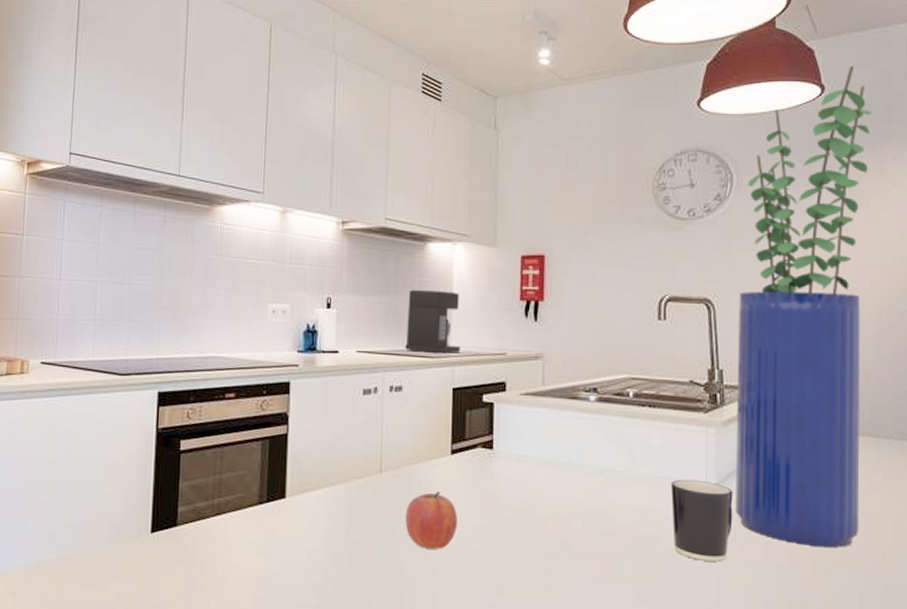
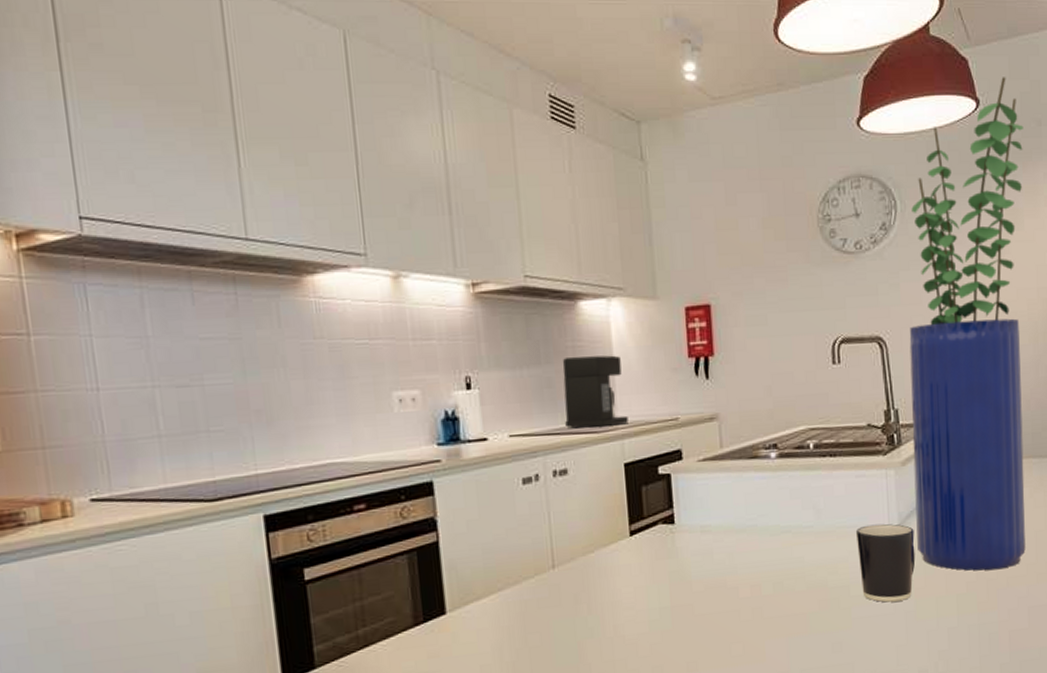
fruit: present [405,491,458,549] -> none [586,578,645,641]

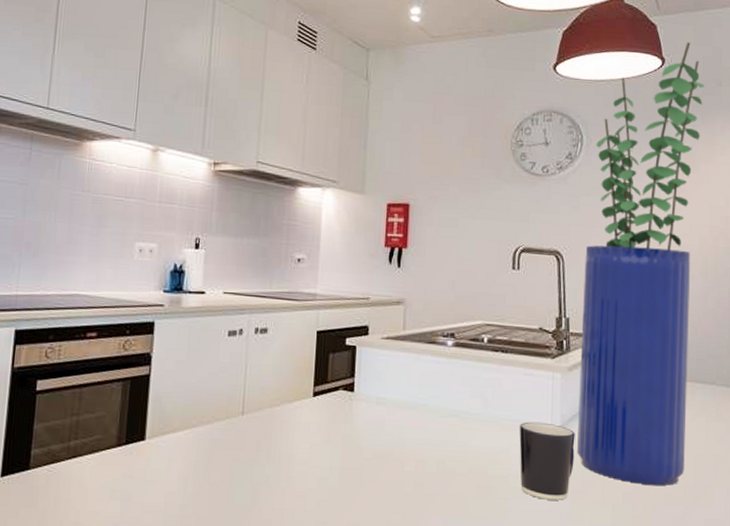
coffee maker: present [562,355,628,429] -> none [272,233,327,297]

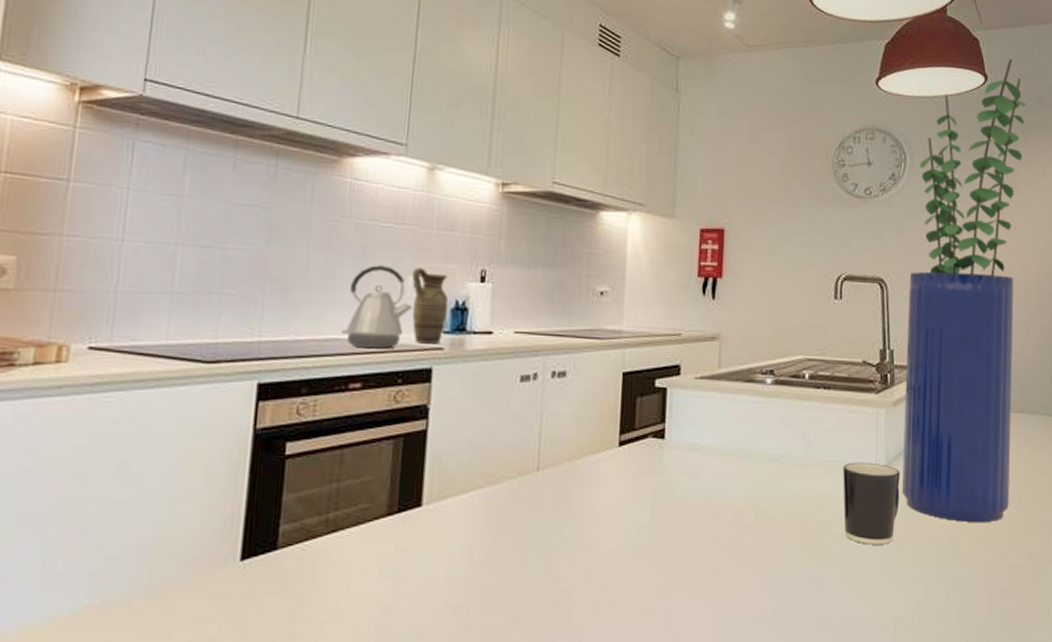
kettle: none [81,232,139,304] -> present [342,265,412,349]
ceramic jug: none [138,235,169,302] -> present [411,267,449,344]

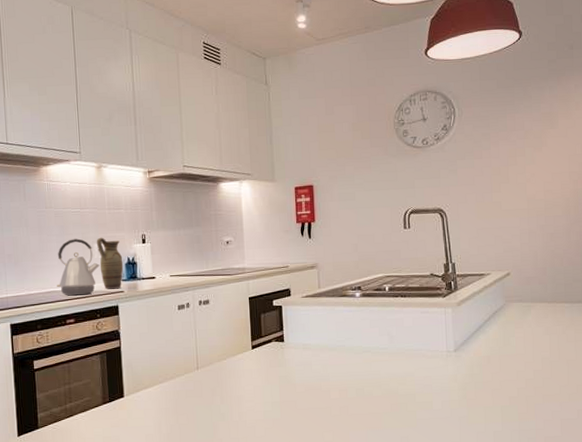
mug: present [842,462,900,545] -> none [420,349,468,409]
vase: present [902,59,1026,522] -> none [464,14,559,389]

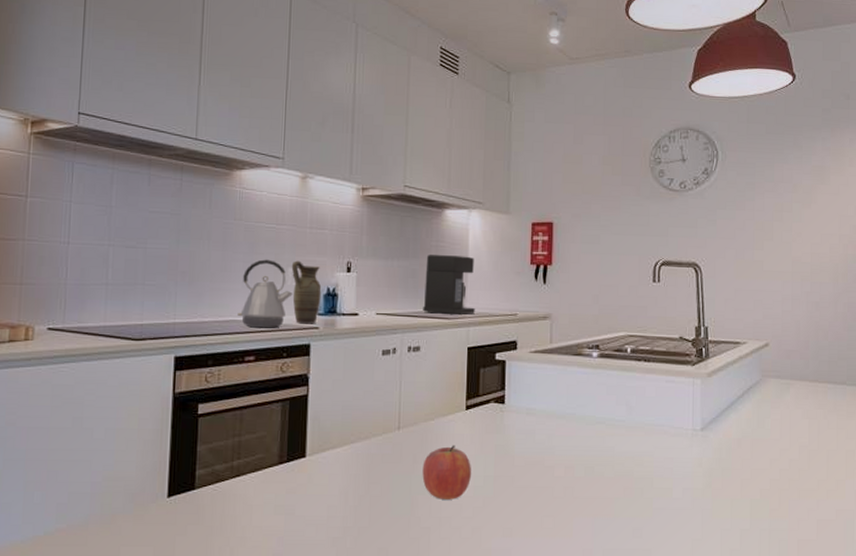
coffee maker: none [207,221,253,272] -> present [423,255,475,315]
fruit: none [220,379,262,424] -> present [422,445,472,500]

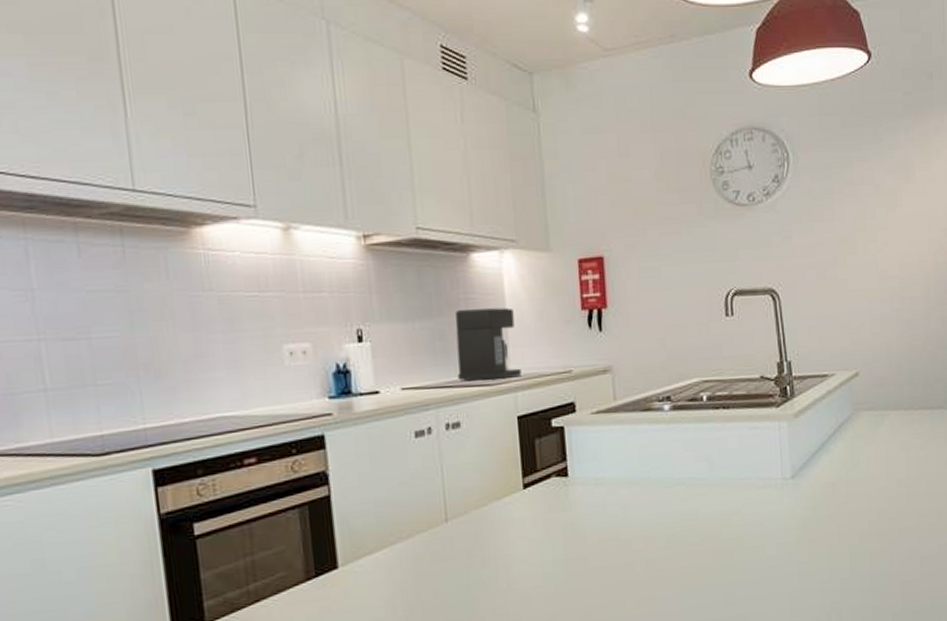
kettle: present [237,259,293,328] -> none [225,336,293,424]
ceramic jug: present [291,260,322,324] -> none [286,334,330,412]
fruit: present [422,445,472,500] -> none [480,531,539,594]

